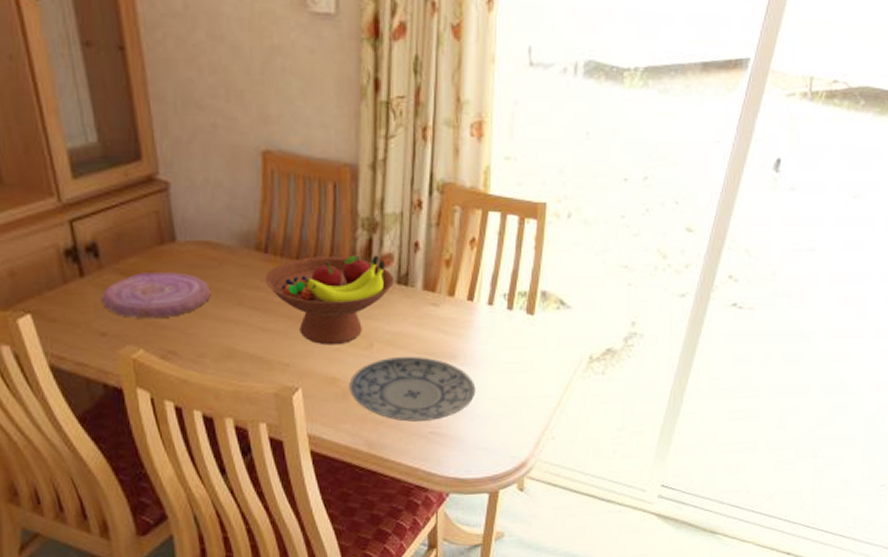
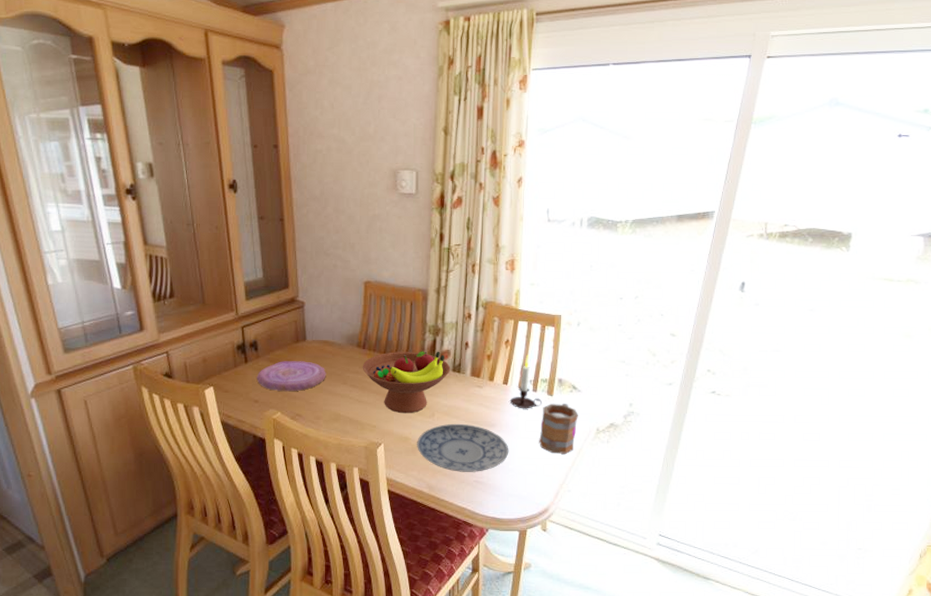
candle: none [476,259,519,334] -> present [509,355,542,409]
mug: none [515,323,566,392] -> present [539,403,578,454]

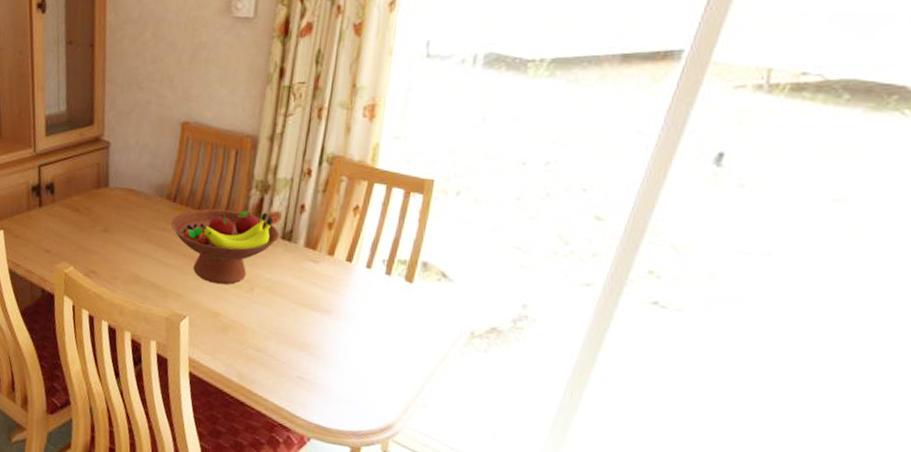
plate: present [256,361,326,391] -> none [50,208,129,244]
plate: present [417,423,509,472] -> none [229,302,347,367]
candle: present [509,355,542,409] -> none [352,227,397,296]
mug: present [539,403,578,454] -> none [388,292,446,359]

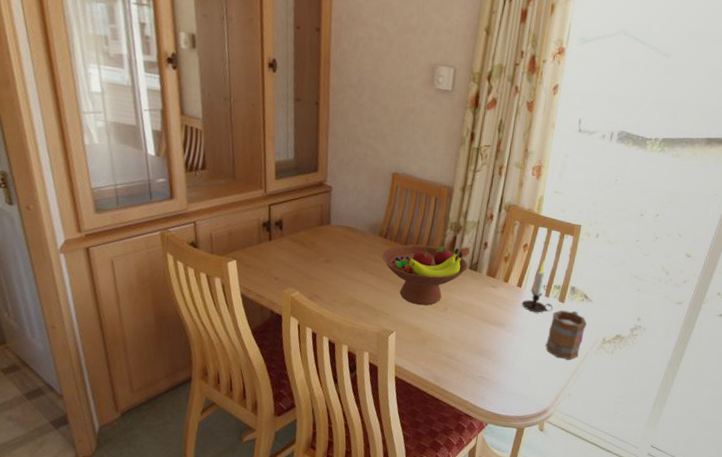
candle: none [352,227,397,296] -> present [521,260,553,313]
mug: none [388,292,446,359] -> present [546,310,587,360]

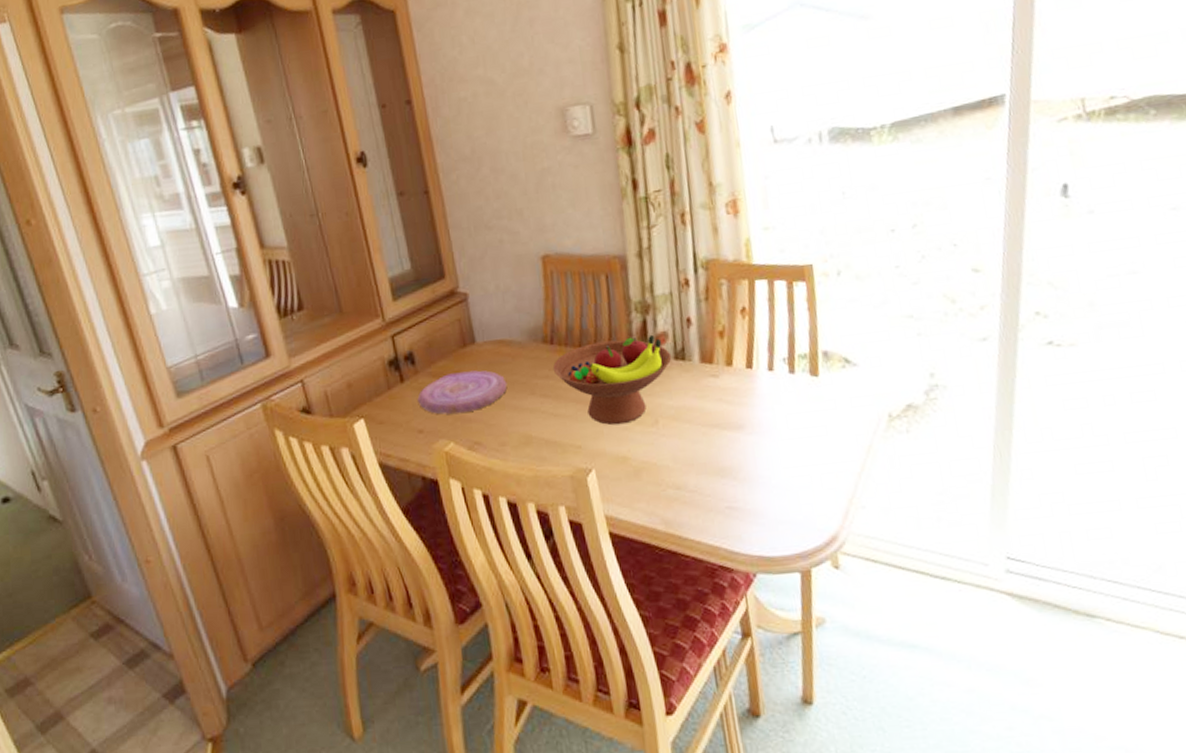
plate: none [279,242,347,273] -> present [417,370,507,415]
candle: present [521,260,553,313] -> none [758,324,804,400]
mug: present [546,310,587,360] -> none [806,383,860,457]

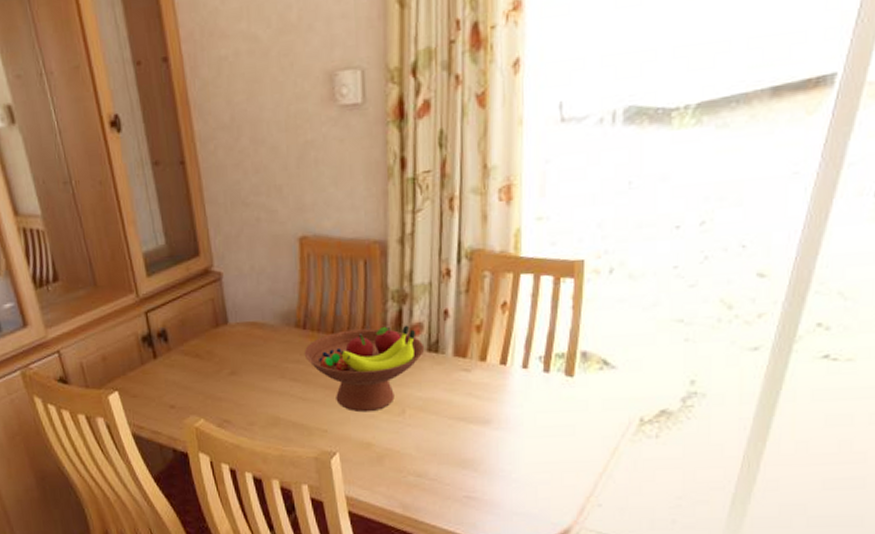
plate: present [417,370,507,415] -> none [170,351,258,392]

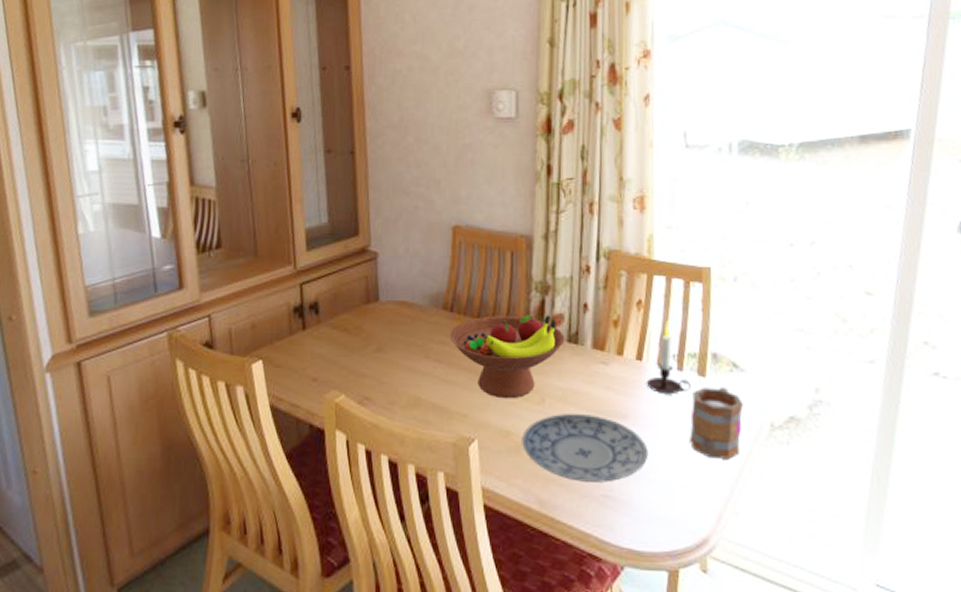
plate: none [383,421,512,485] -> present [522,413,649,483]
candle: none [510,321,557,397] -> present [646,320,691,395]
mug: none [554,385,612,456] -> present [690,386,743,459]

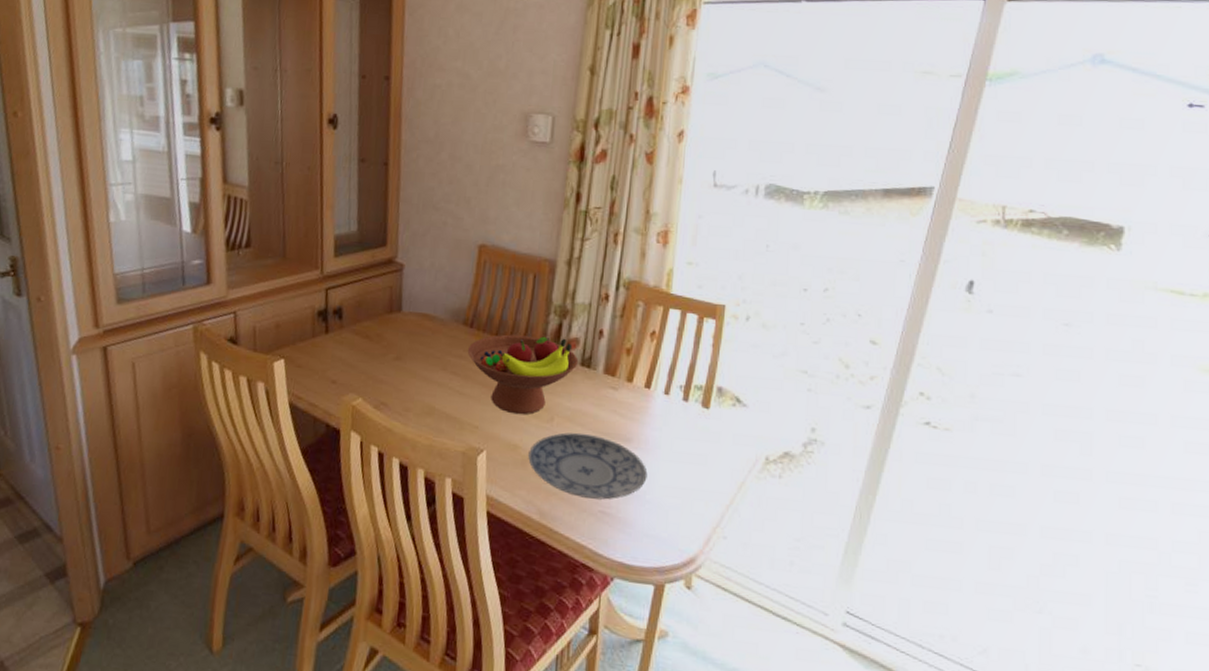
candle: present [646,320,691,395] -> none [651,352,694,423]
mug: present [690,386,743,459] -> none [688,419,742,487]

